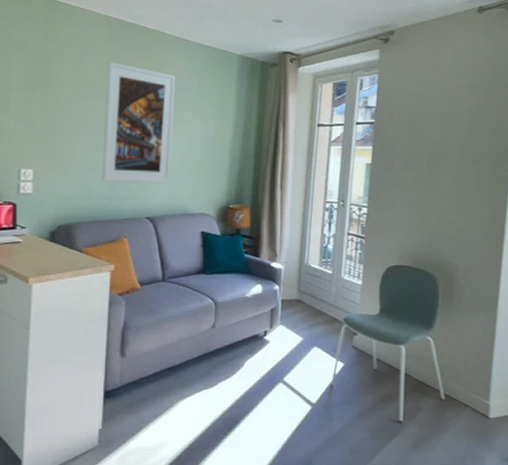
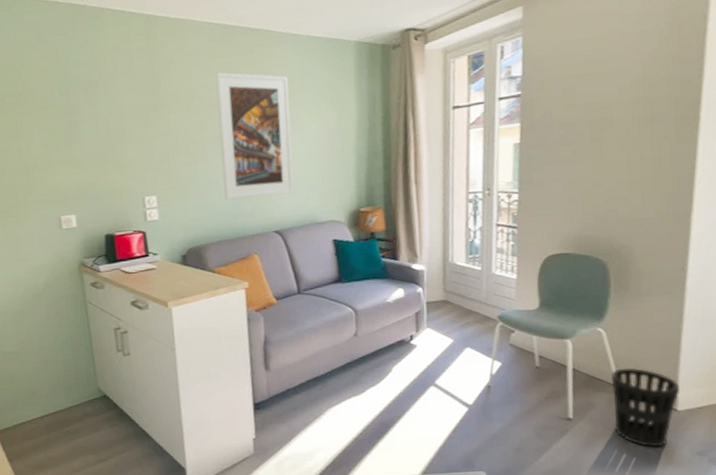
wastebasket: none [436,375,491,453] -> present [610,367,679,448]

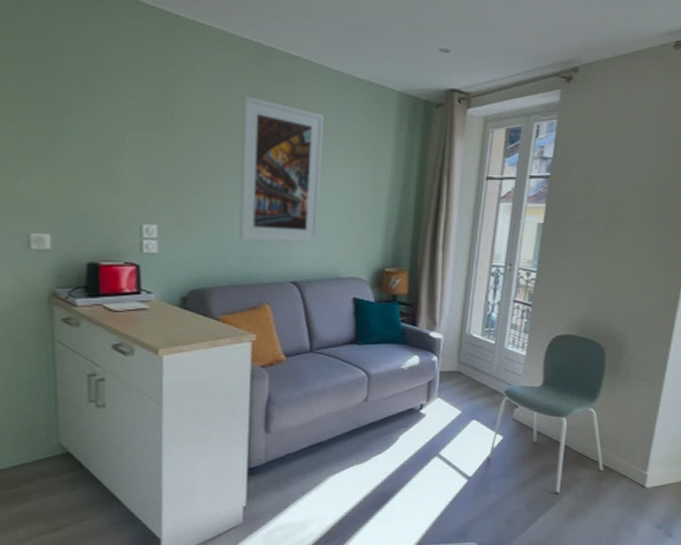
wastebasket: present [610,367,679,448] -> none [593,446,650,521]

